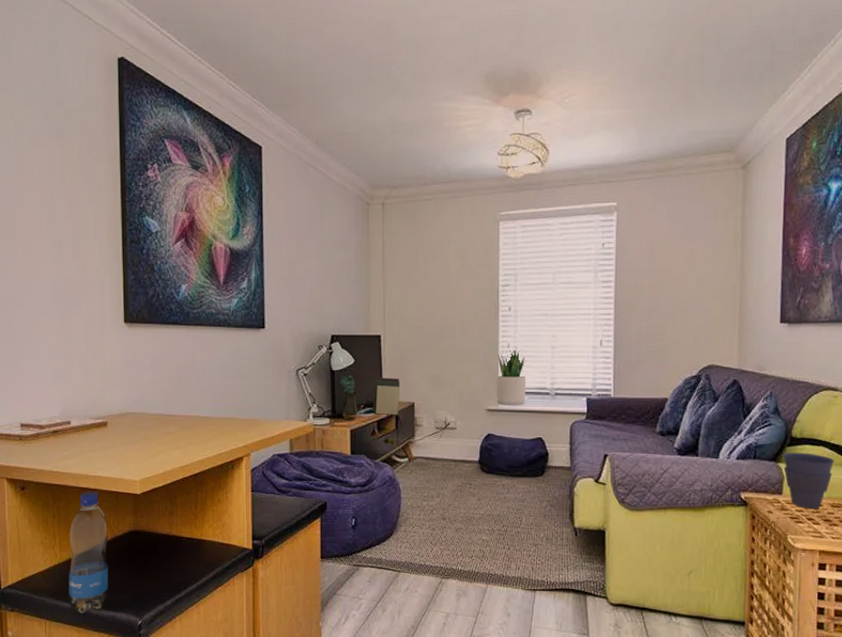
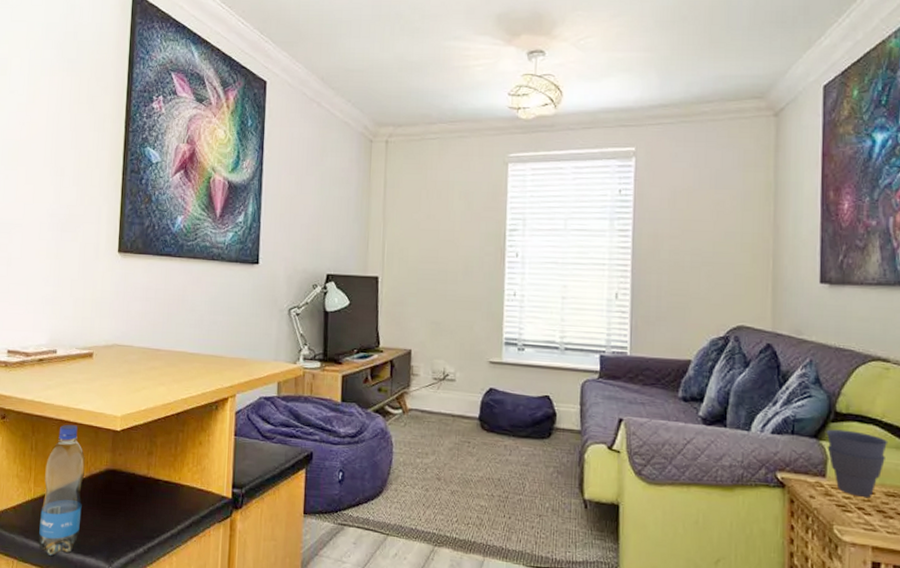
vase: present [339,373,358,421] -> none [333,314,351,366]
books: present [373,378,400,416] -> none [366,321,397,363]
planter: present [496,348,527,406] -> none [499,297,534,360]

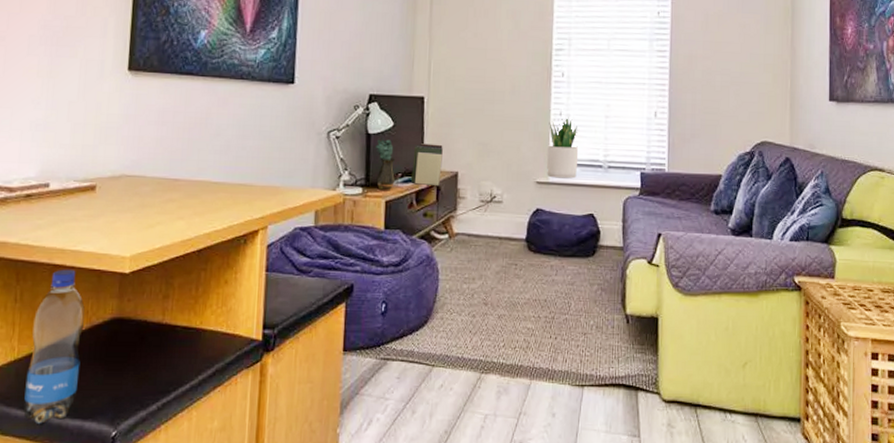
vase: none [333,314,351,366] -> present [375,136,395,191]
books: none [366,321,397,363] -> present [411,143,443,187]
planter: none [499,297,534,360] -> present [546,117,579,179]
cup: present [826,429,889,498] -> none [834,234,884,296]

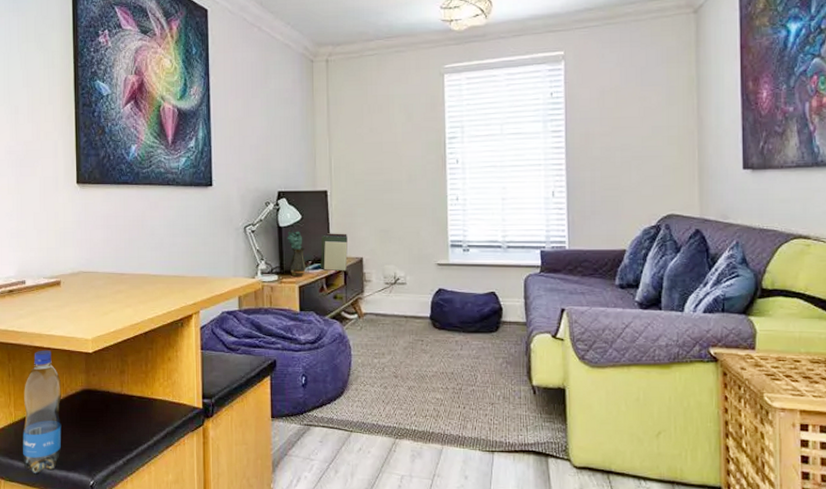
planter: present [546,117,579,179] -> none [445,201,477,260]

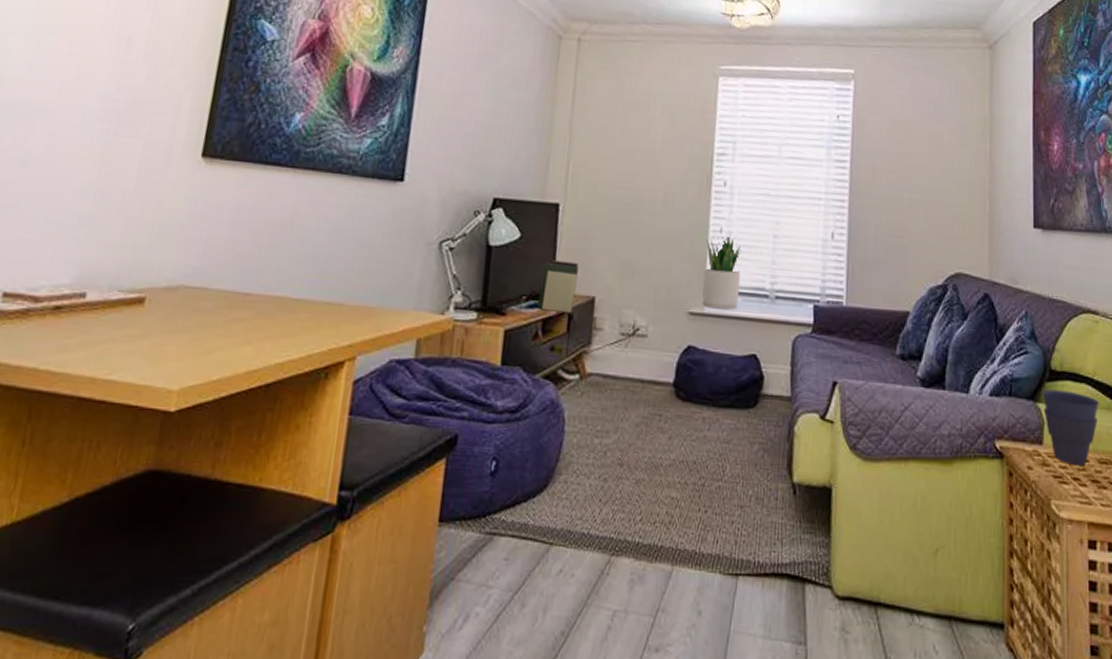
bottle: present [22,350,62,475] -> none [14,404,113,614]
vase: present [287,229,306,277] -> none [494,250,519,318]
planter: none [445,201,477,260] -> present [701,234,741,310]
cup: none [754,305,812,366] -> present [1042,389,1100,467]

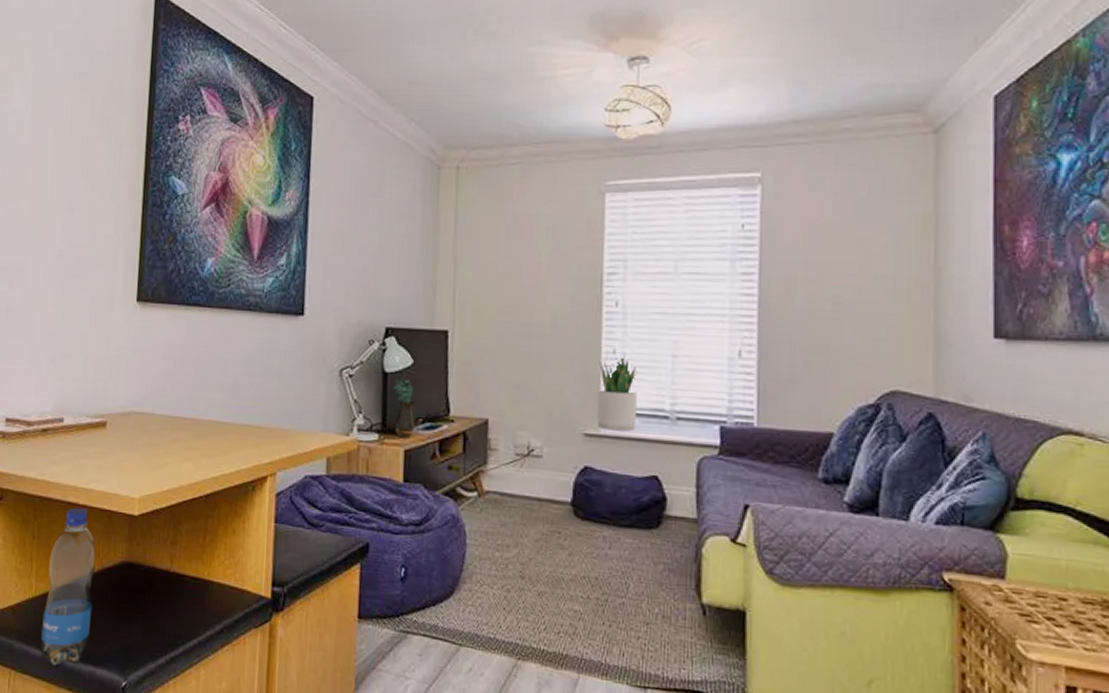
bottle: none [14,404,113,614] -> present [40,507,96,667]
vase: none [494,250,519,318] -> present [393,376,415,439]
books: present [538,260,579,314] -> none [434,384,470,435]
cup: present [1042,389,1100,467] -> none [1004,519,1084,606]

